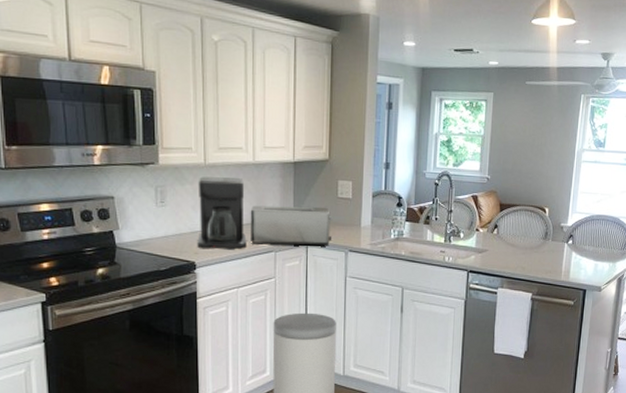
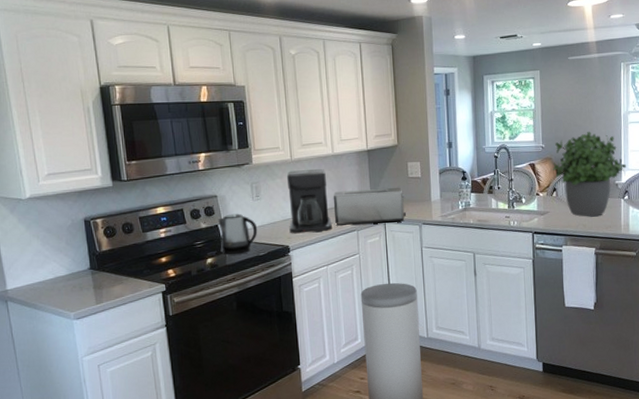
kettle: none [114,219,160,267] -> present [218,213,258,255]
potted plant: none [496,167,574,260] -> present [552,132,626,217]

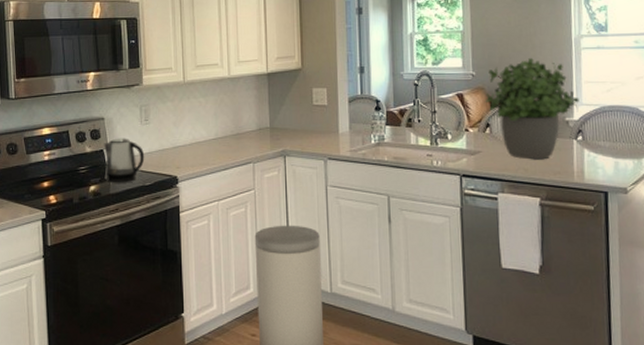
coffee maker: present [286,168,332,234] -> none [178,92,226,163]
toaster: present [333,187,406,227] -> none [227,115,309,158]

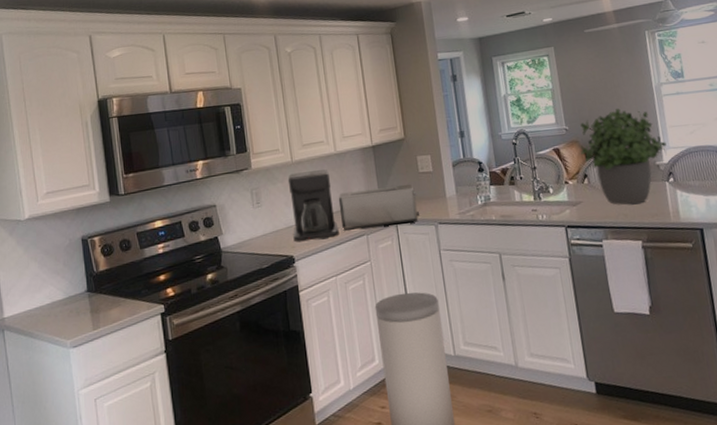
kettle: present [104,138,145,183] -> none [218,222,260,270]
coffee maker: none [178,92,226,163] -> present [287,169,340,243]
toaster: none [227,115,309,158] -> present [338,184,419,232]

